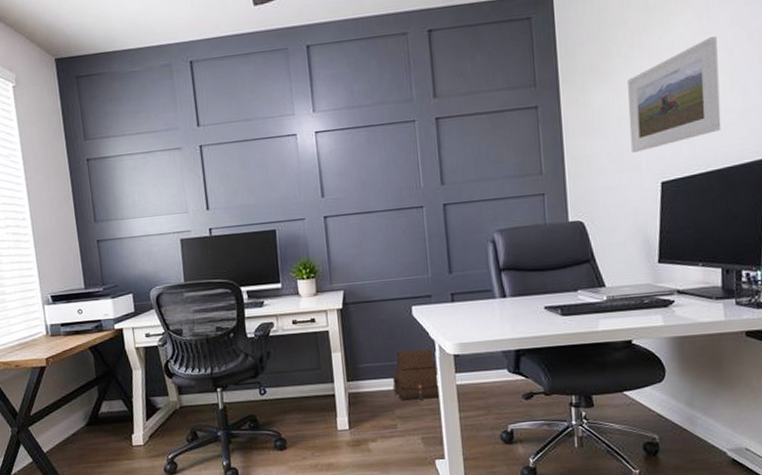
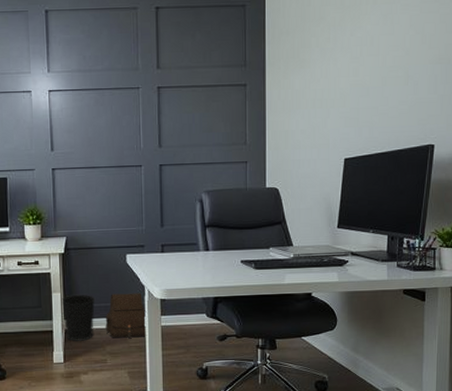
wastebasket: none [343,352,381,406] -> present [62,294,96,341]
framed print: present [628,36,721,153] -> none [321,36,397,131]

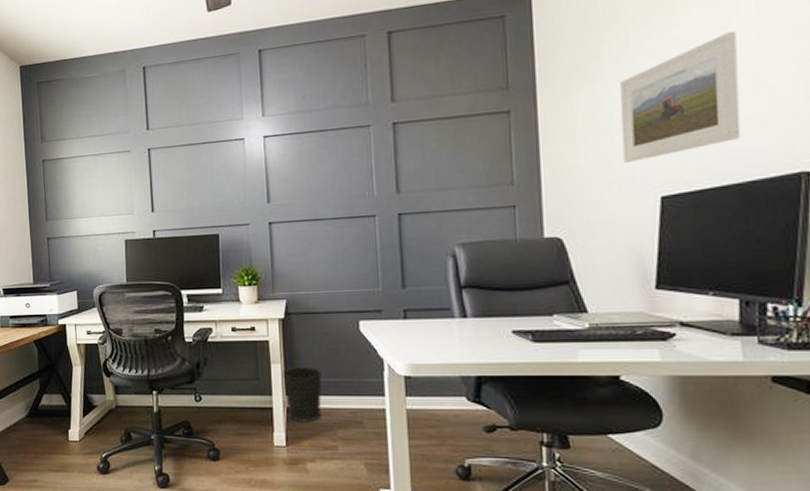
satchel: present [105,293,147,338] -> none [334,367,387,422]
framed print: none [321,36,397,131] -> present [620,31,741,163]

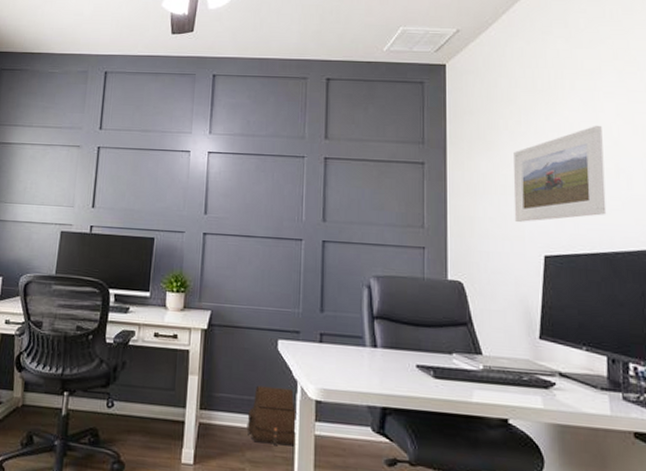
wastebasket: present [282,366,323,422] -> none [198,380,238,441]
satchel: none [334,367,387,422] -> present [246,385,298,446]

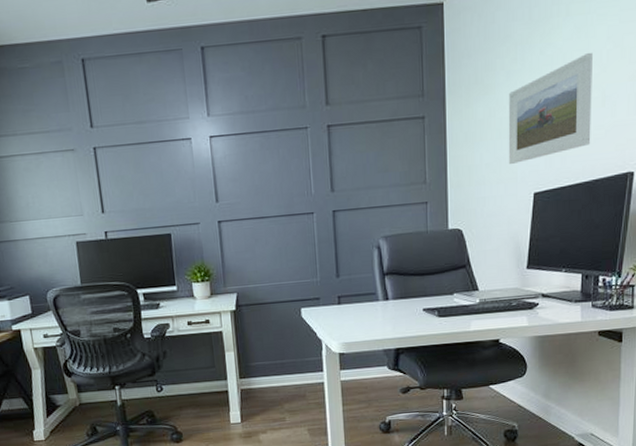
satchel: present [246,385,298,446] -> none [281,347,325,396]

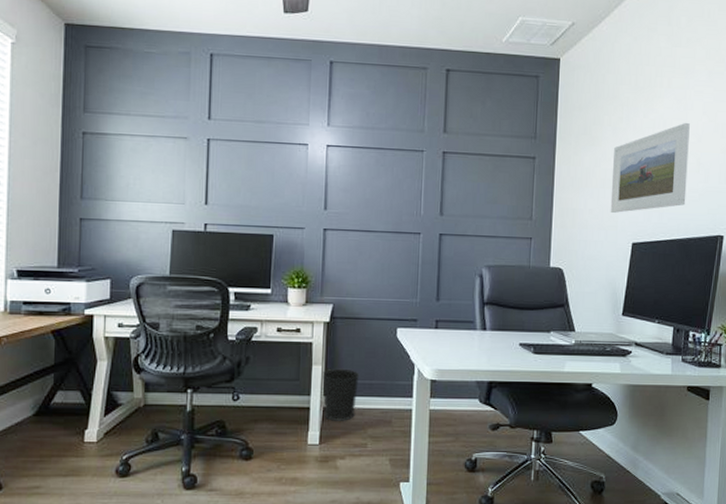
wastebasket: none [236,351,271,401] -> present [322,368,360,421]

